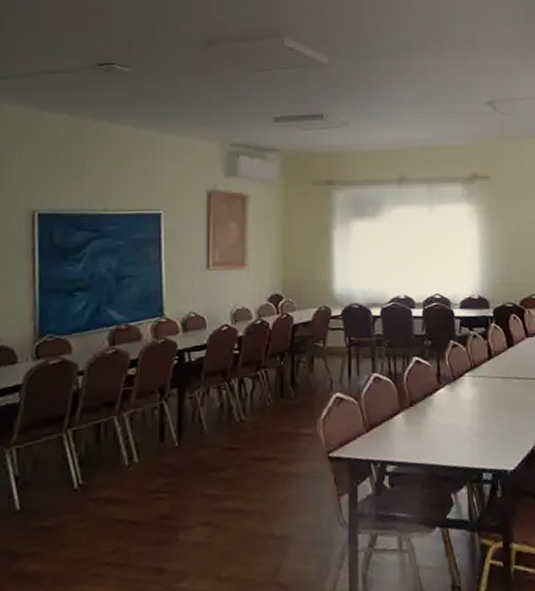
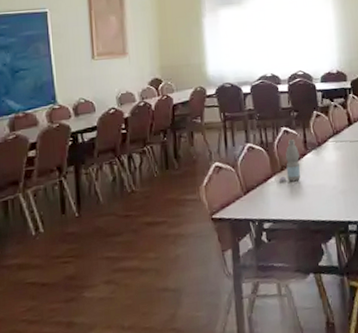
water bottle: none [407,371,432,420] -> present [279,139,301,182]

